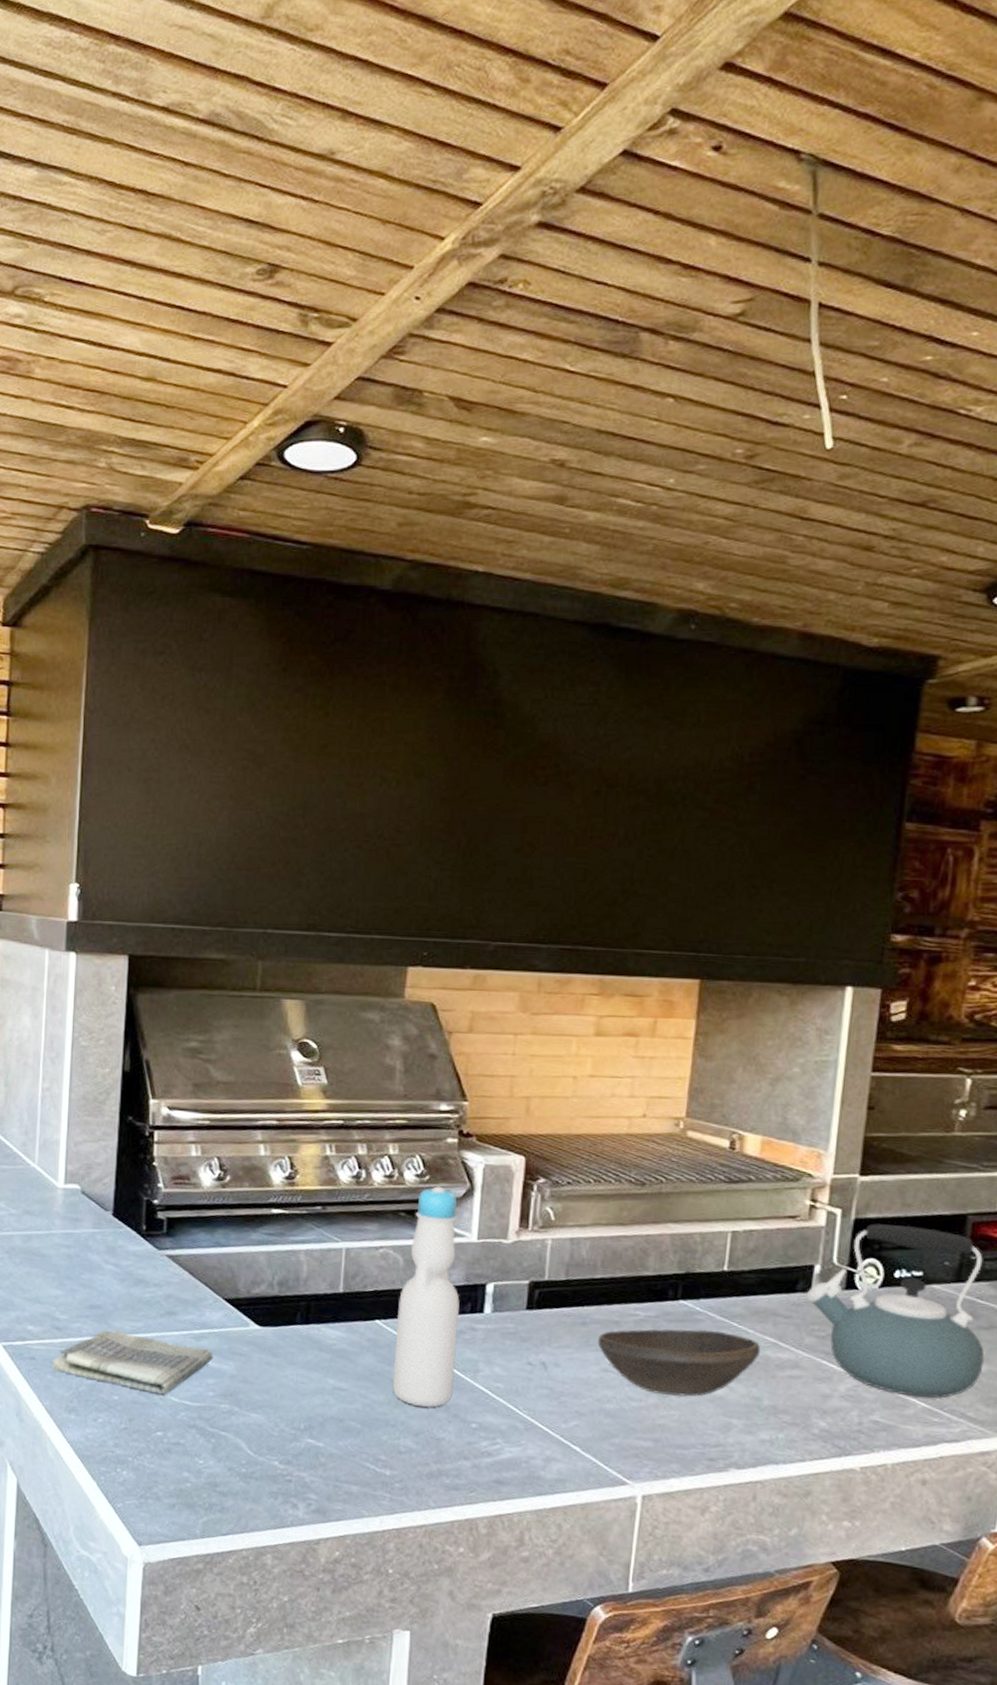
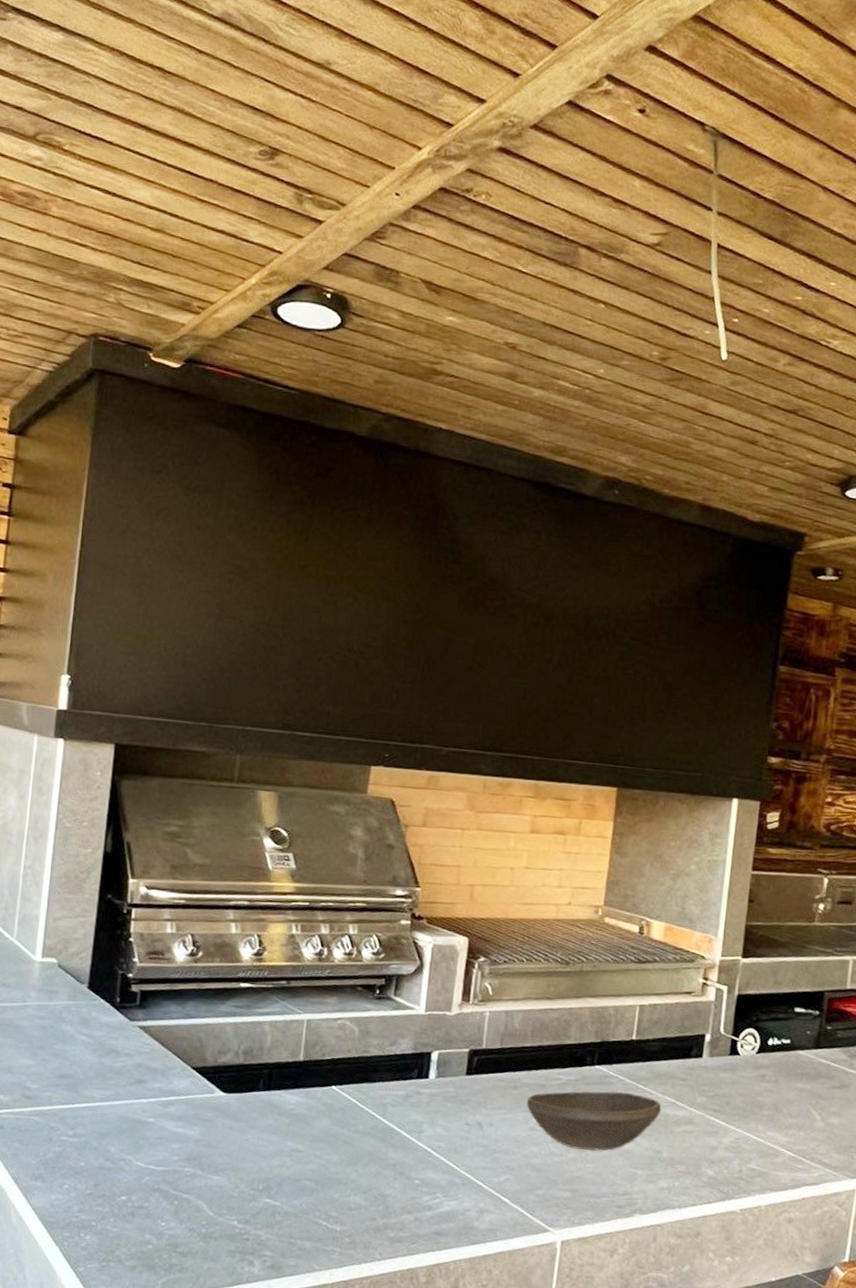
dish towel: present [52,1330,214,1395] -> none [20,1098,180,1160]
bottle: present [392,1186,460,1407] -> none [345,963,408,1166]
kettle: present [806,1224,985,1398] -> none [698,999,837,1148]

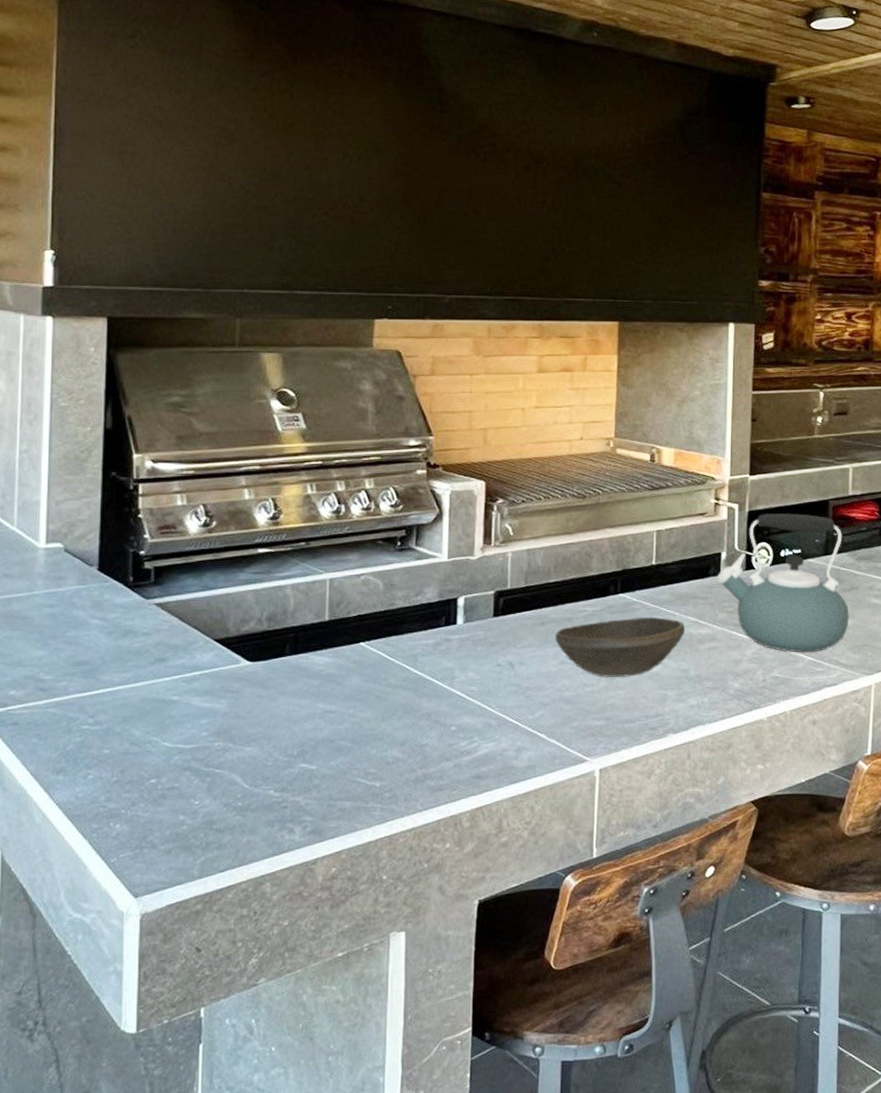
kettle: none [698,999,837,1148] -> present [717,512,849,653]

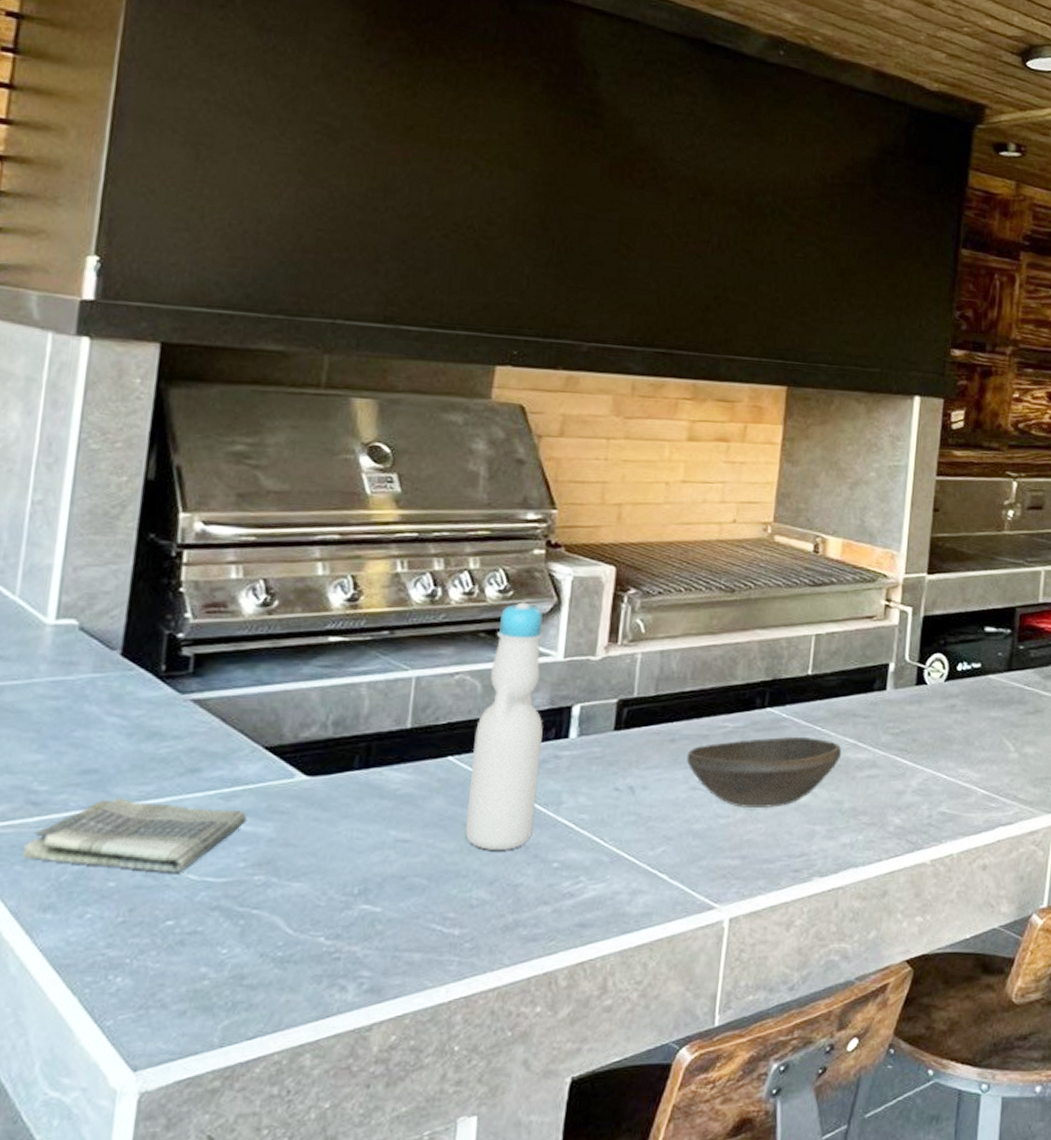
dish towel: none [37,683,206,742] -> present [22,798,247,873]
bottle: none [378,514,436,717] -> present [464,602,543,850]
kettle: present [717,512,849,653] -> none [882,619,1032,785]

